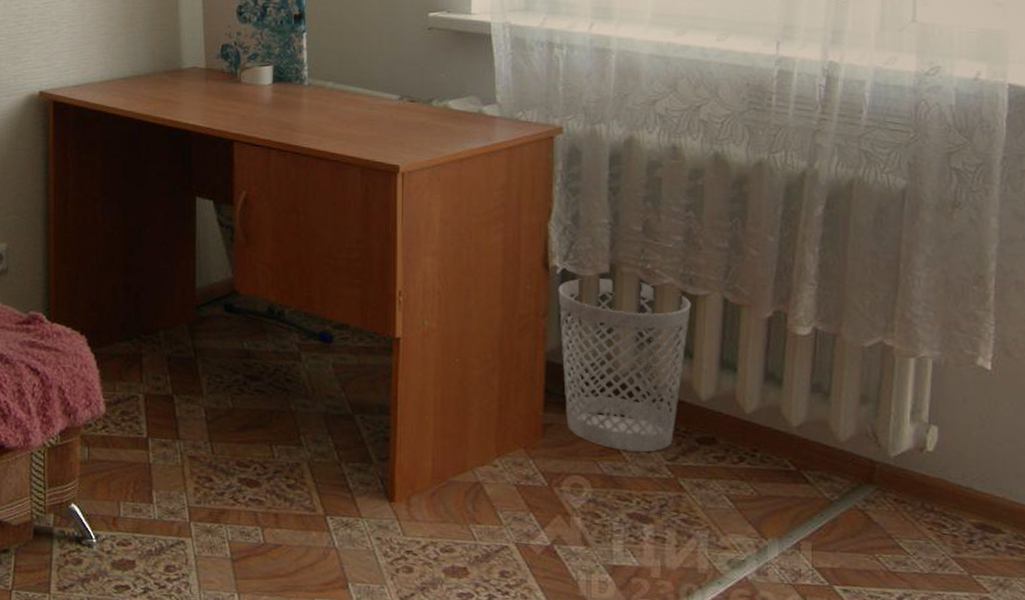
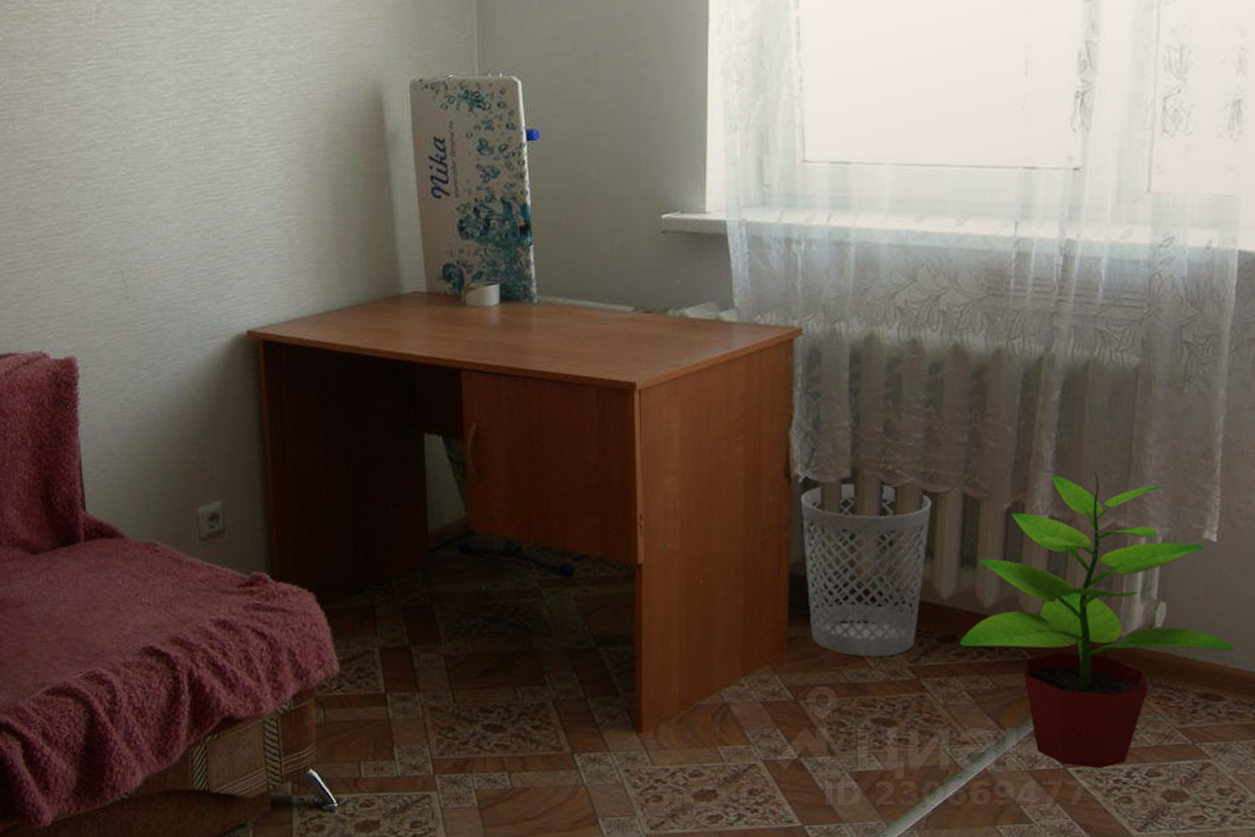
potted plant: none [719,286,1015,591] -> present [960,470,1236,769]

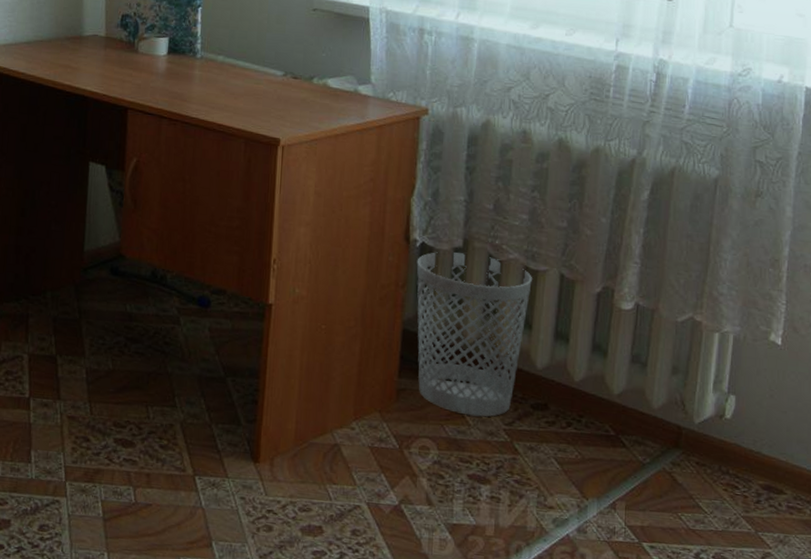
potted plant: present [960,470,1236,769] -> none [551,266,797,547]

